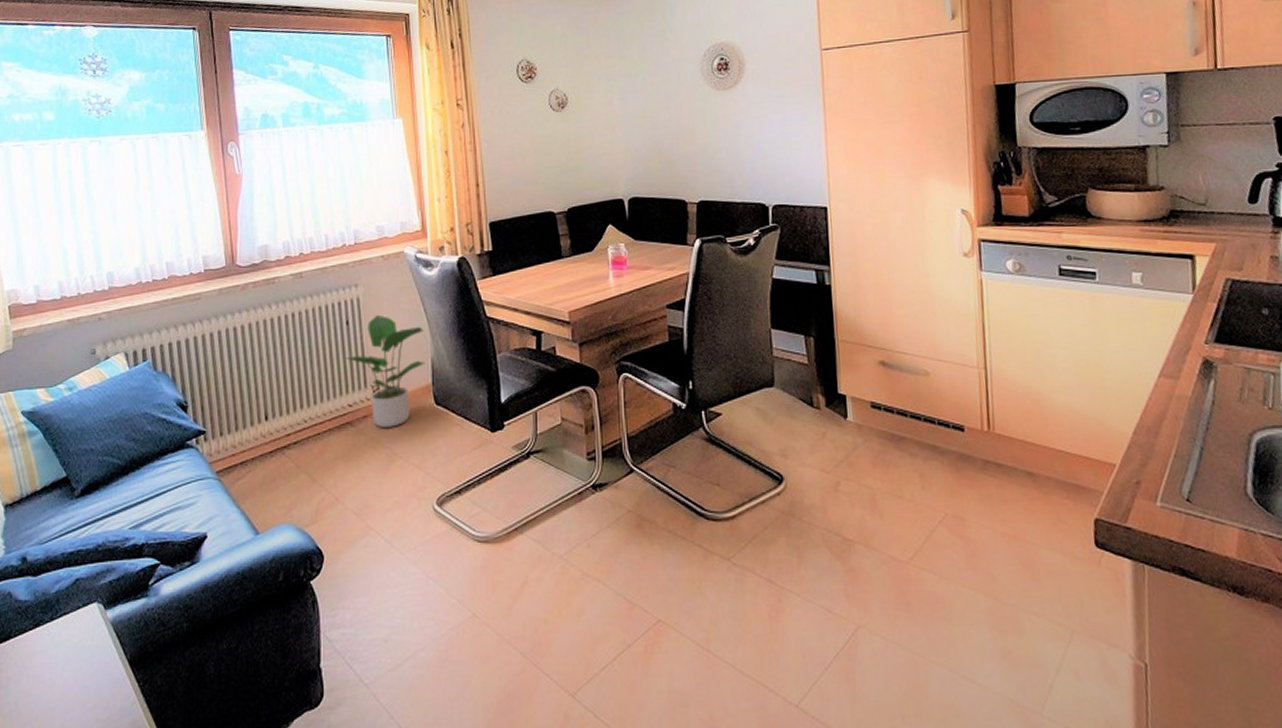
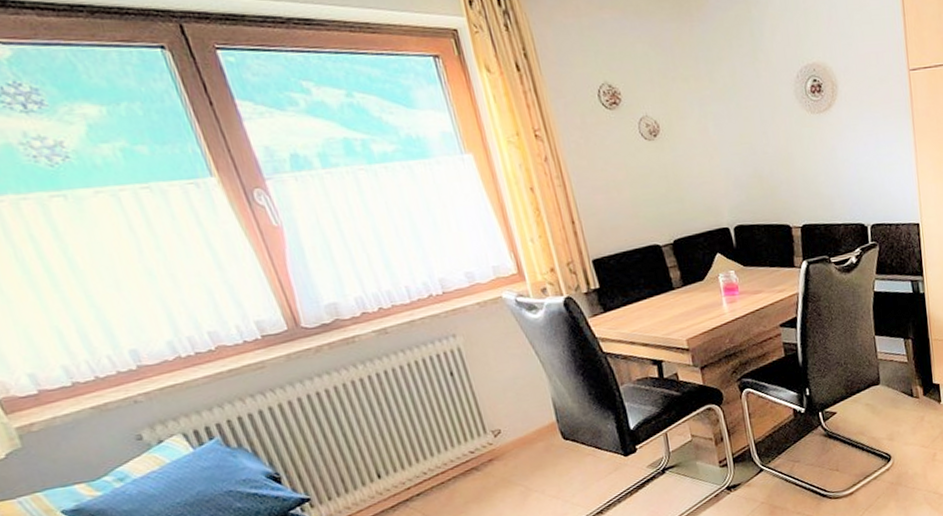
potted plant: present [345,314,425,427] -> none [456,362,546,468]

